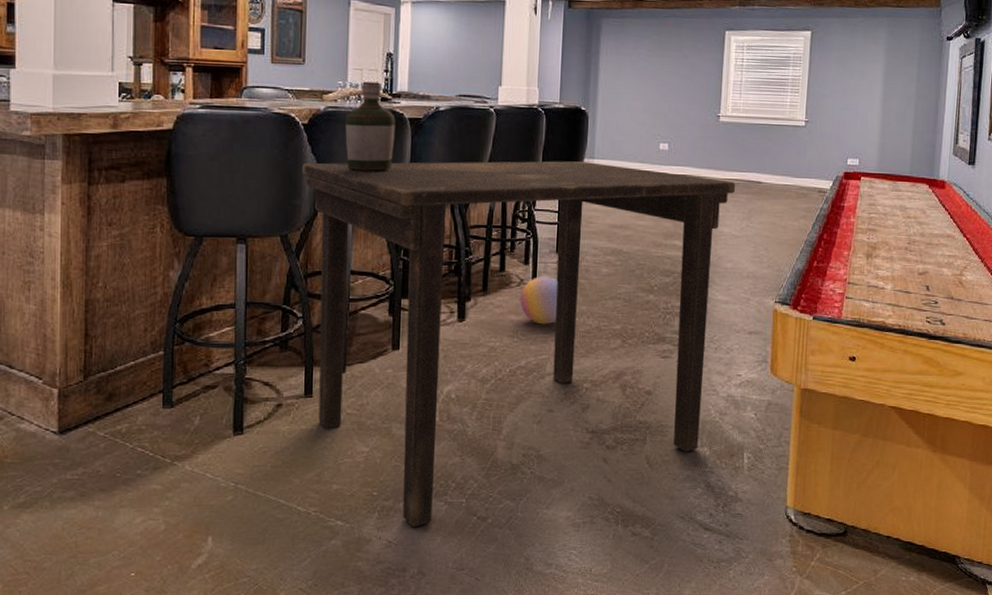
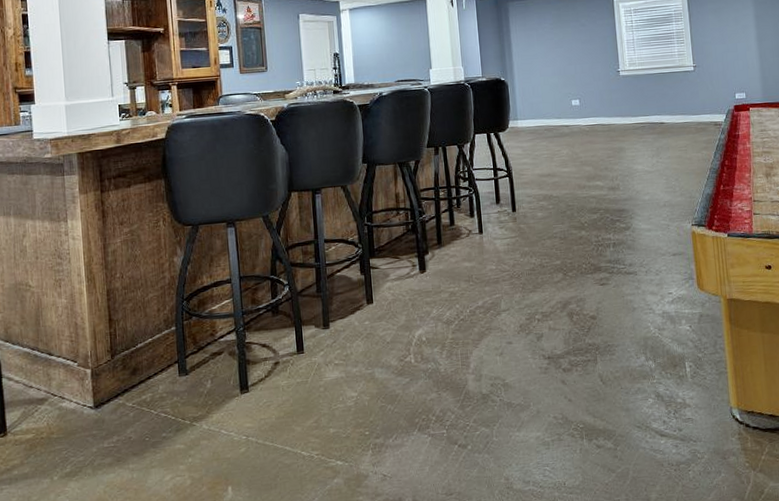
dining table: present [302,161,736,528] -> none [274,123,644,461]
bottle: present [345,81,396,172] -> none [306,78,349,155]
ball: present [520,277,557,325] -> none [470,225,505,268]

